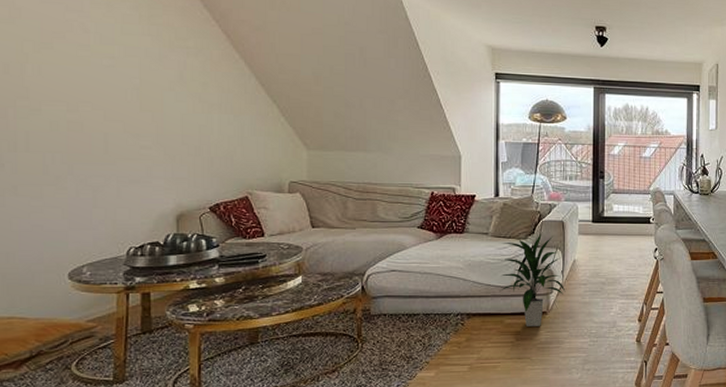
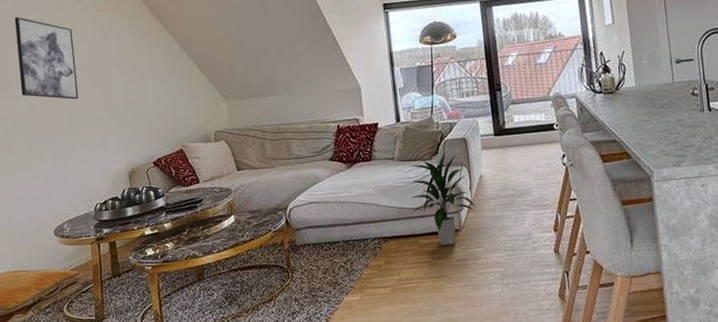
wall art: none [41,13,121,124] -> present [14,16,79,100]

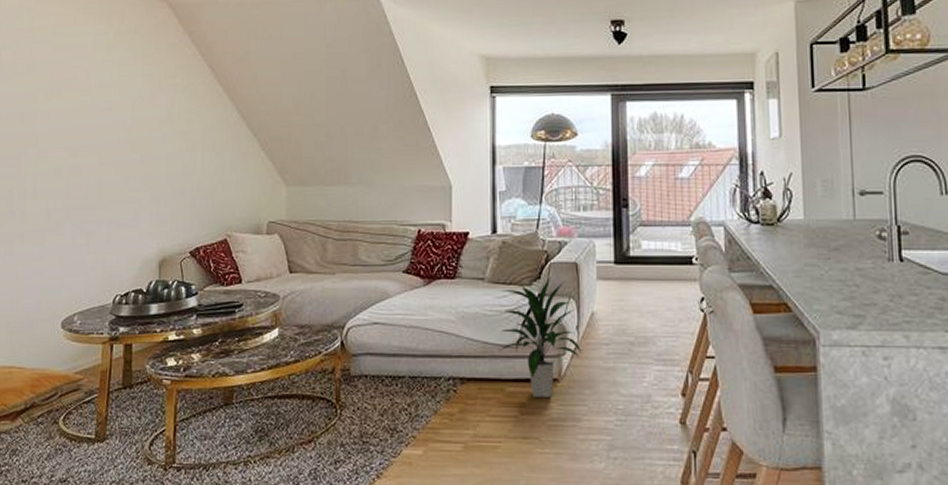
wall art: present [14,16,79,100] -> none [48,62,117,167]

